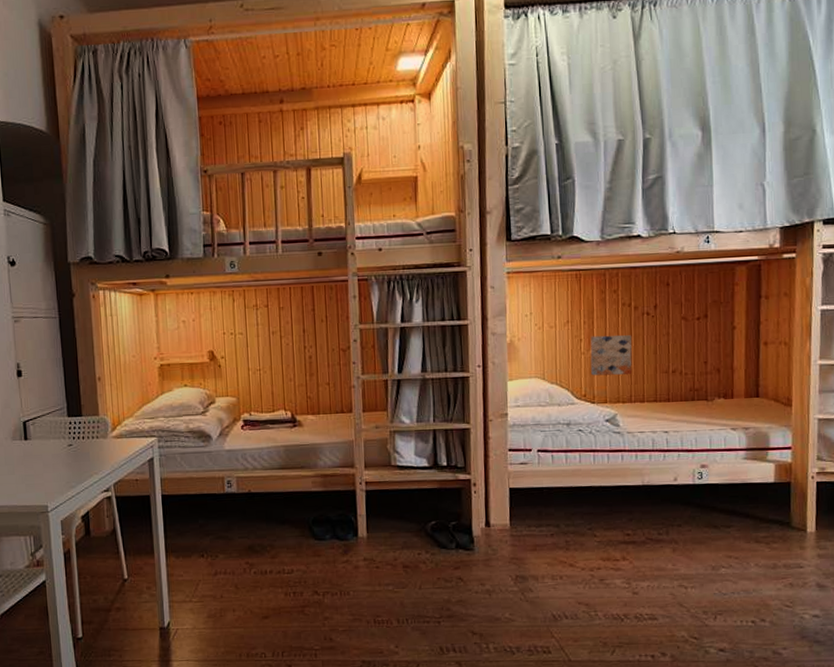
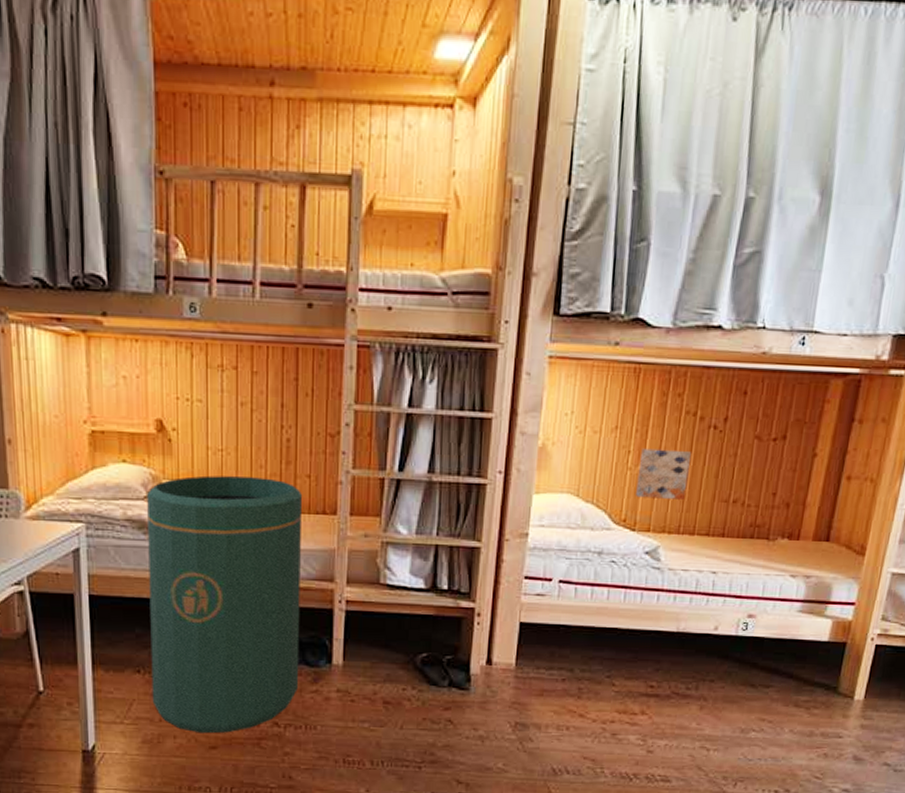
trash can: none [204,388,332,606] -> present [147,475,303,734]

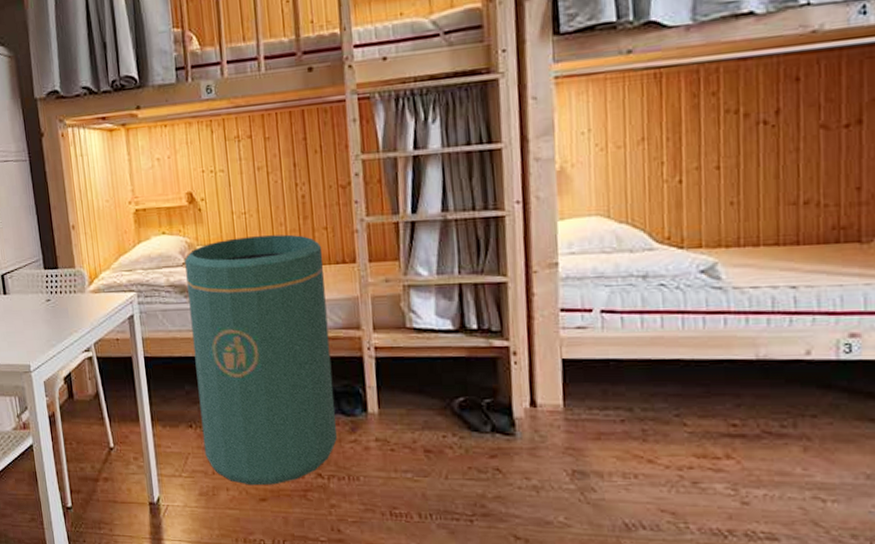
wall art: present [636,448,692,499] -> none [676,154,741,212]

